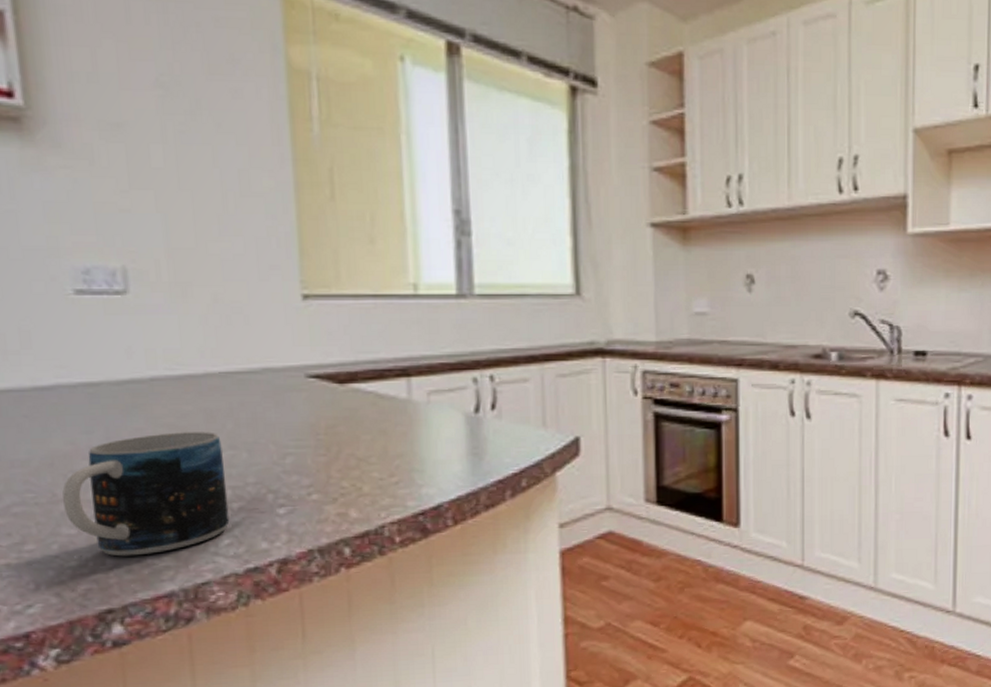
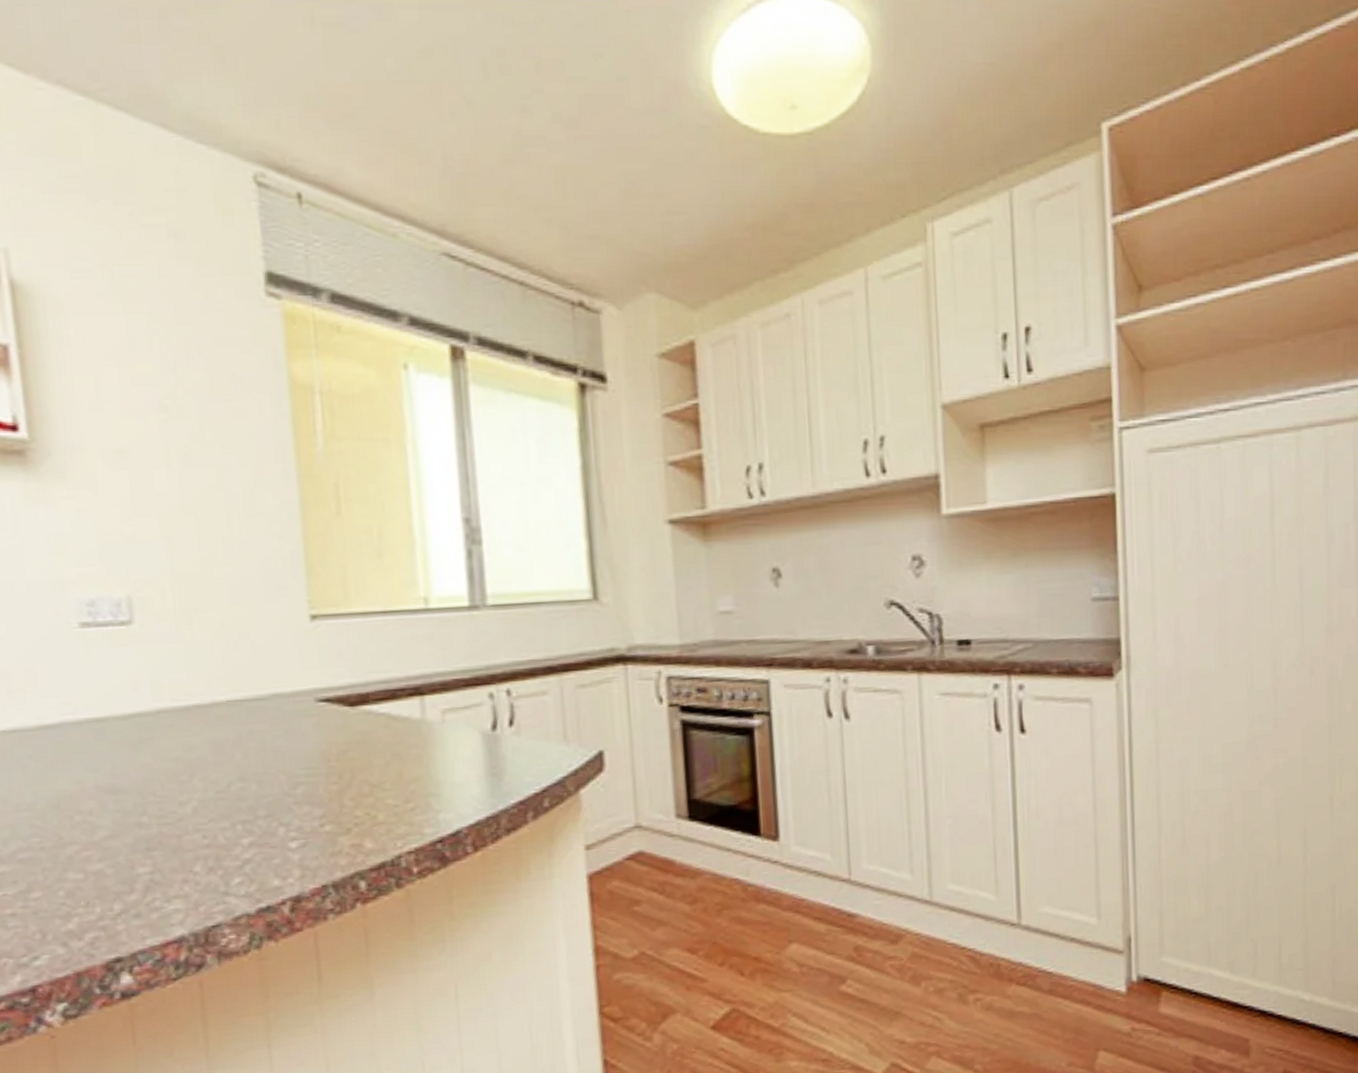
mug: present [62,432,230,557] -> none [68,764,240,901]

